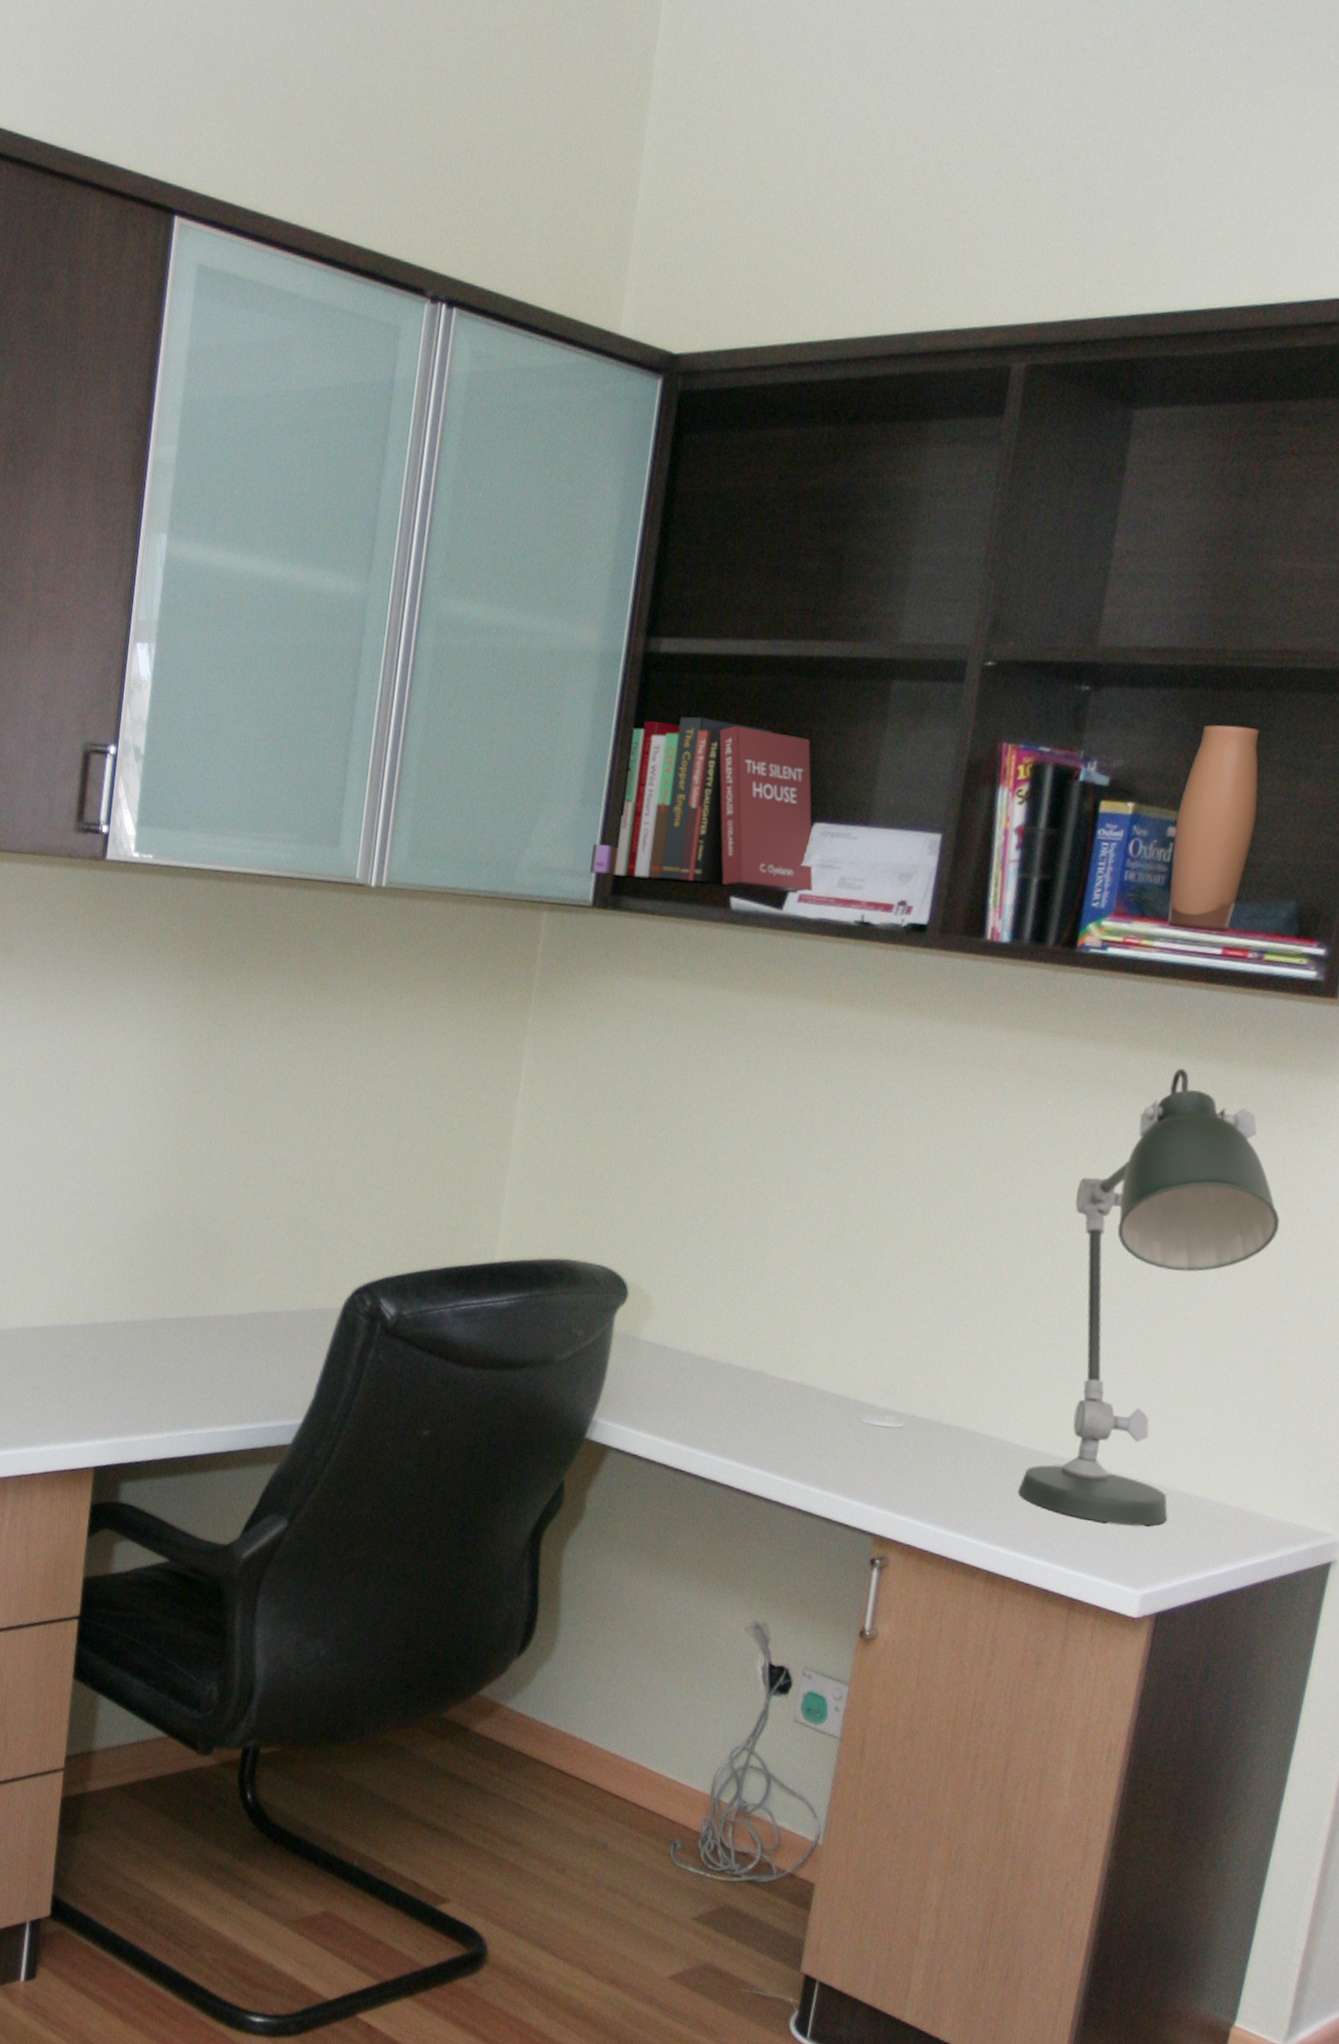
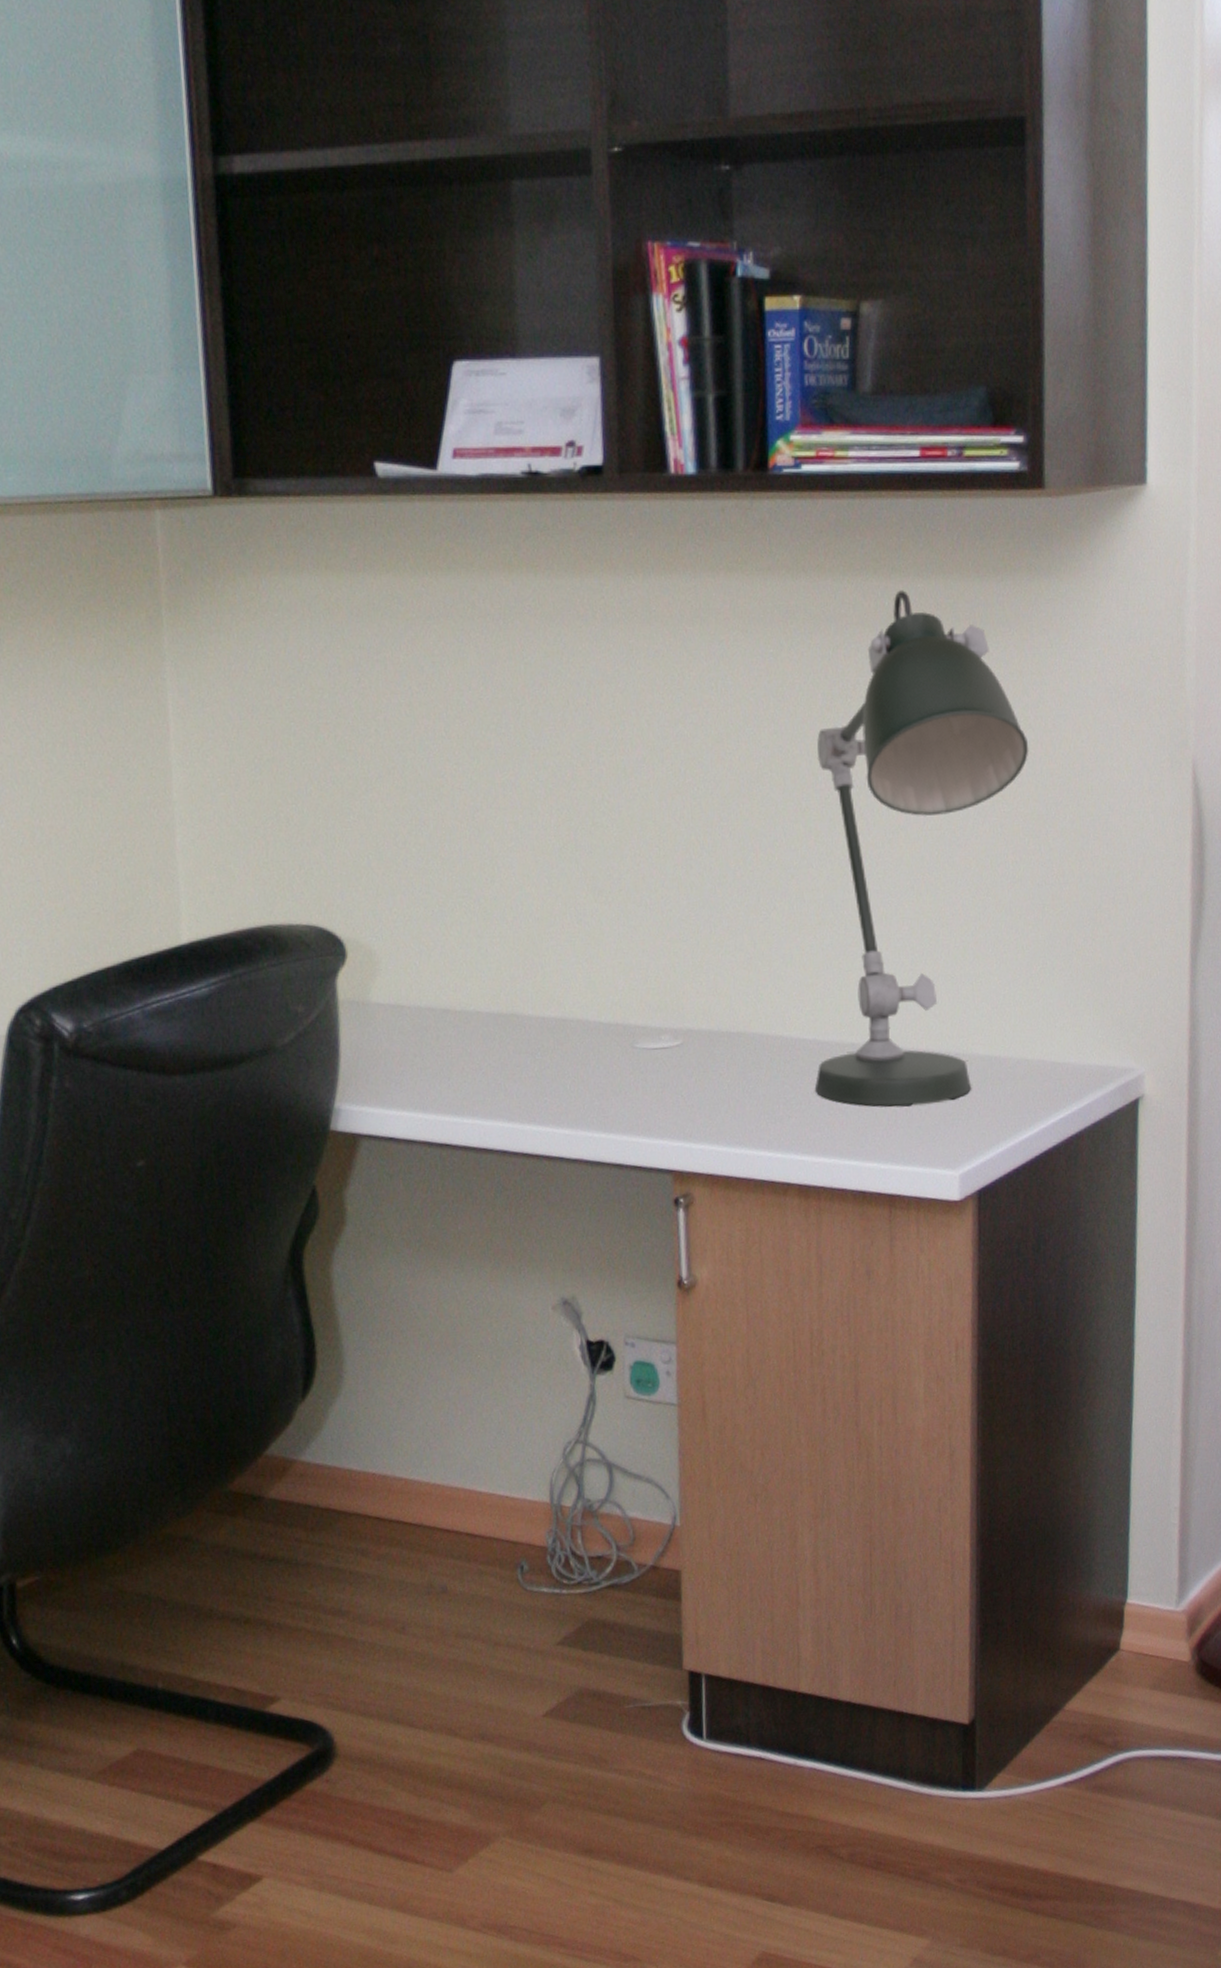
books: present [590,716,813,894] -> none [199,248,468,456]
vase: present [1167,725,1260,933] -> none [847,194,930,433]

